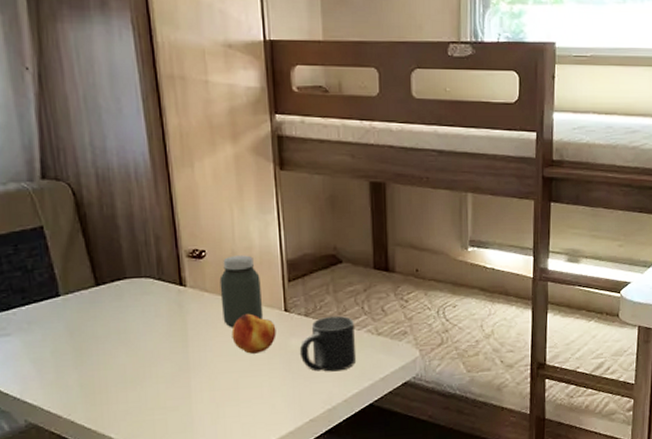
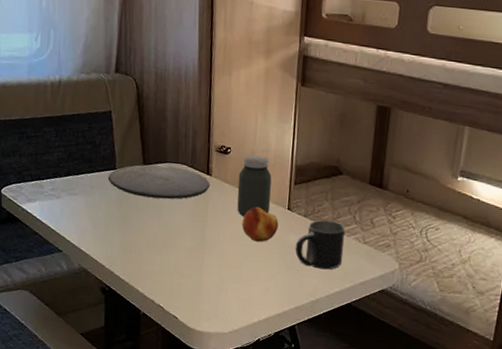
plate: none [49,282,185,324] -> present [108,164,210,199]

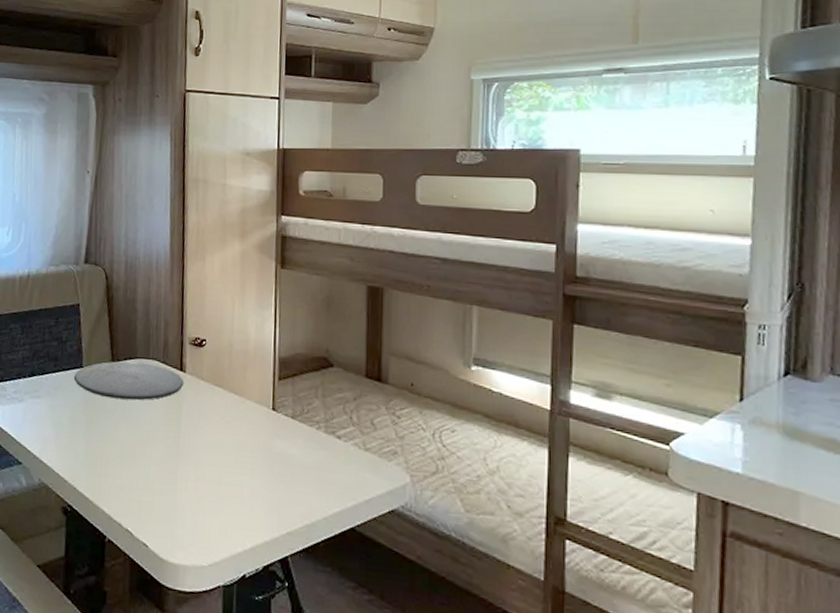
jar: present [237,155,272,217] -> none [214,347,253,420]
fruit: present [242,206,279,242] -> none [220,407,263,450]
mug: present [295,220,345,270] -> none [283,421,341,484]

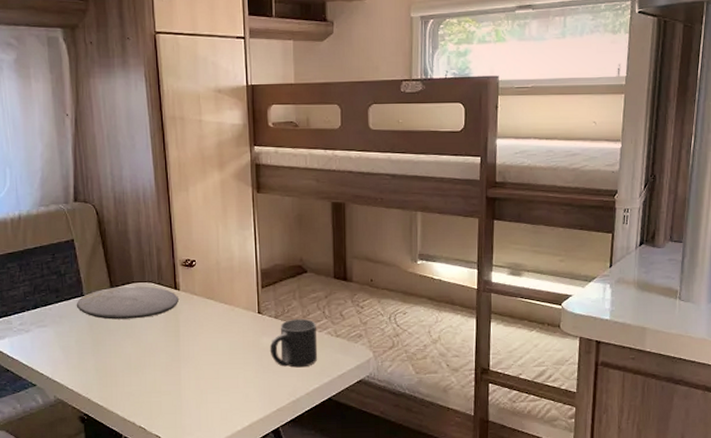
mug: none [283,421,341,484] -> present [269,318,317,368]

